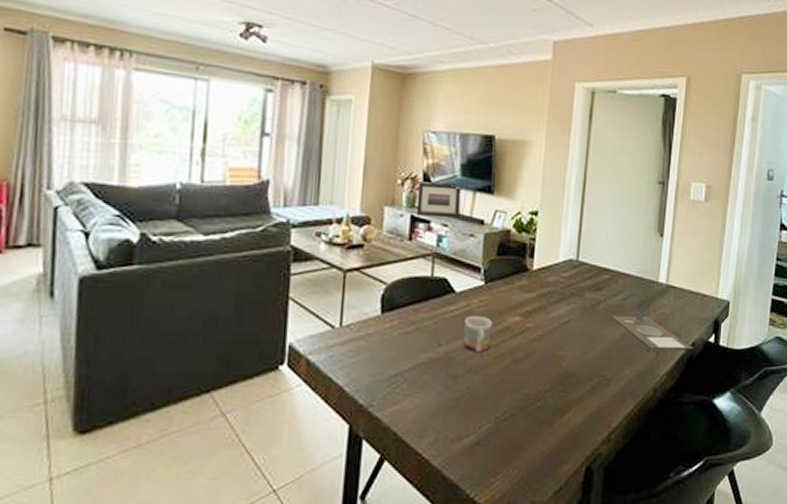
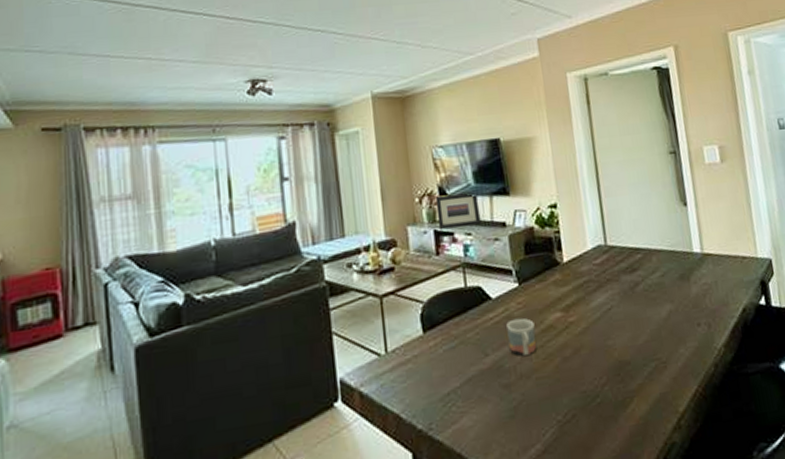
place setting: present [611,303,693,349] -> none [653,277,746,323]

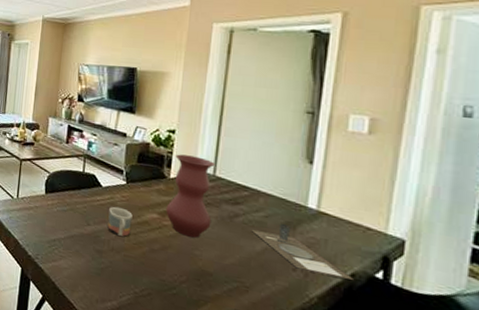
picture frame: present [435,192,482,229] -> none [72,101,107,130]
vase: none [563,228,616,328] -> present [166,154,215,238]
place setting: none [653,277,746,323] -> present [251,223,353,280]

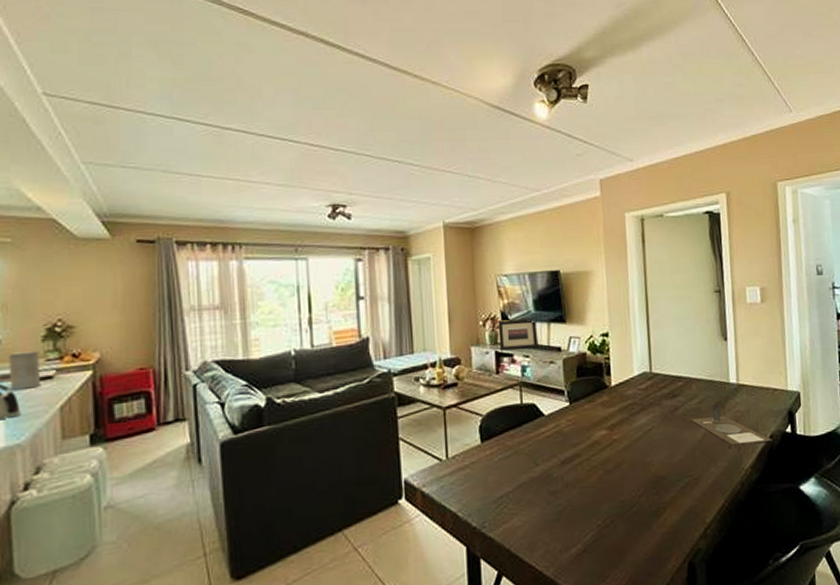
picture frame: none [72,101,107,130] -> present [498,318,539,351]
mug: present [107,206,133,237] -> none [556,433,583,467]
vase: present [166,154,215,238] -> none [612,356,657,445]

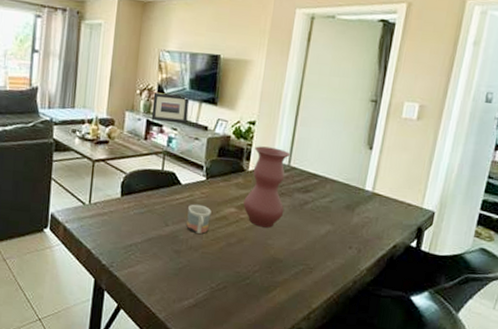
mug: none [556,433,583,467] -> present [186,204,211,234]
vase: none [612,356,657,445] -> present [243,146,291,228]
place setting: present [690,404,772,446] -> none [317,206,395,251]

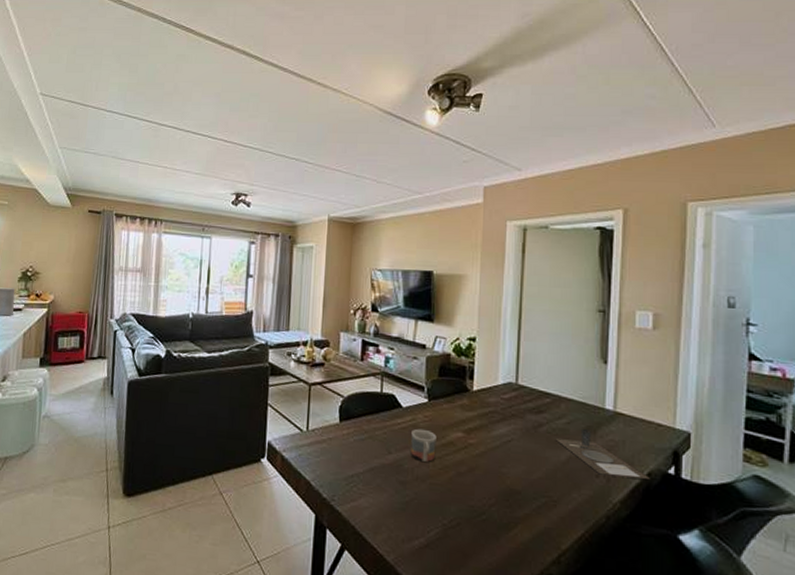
picture frame: present [151,92,189,123] -> none [366,311,405,342]
vase: present [243,146,291,228] -> none [471,363,517,454]
place setting: none [317,206,395,251] -> present [555,428,650,479]

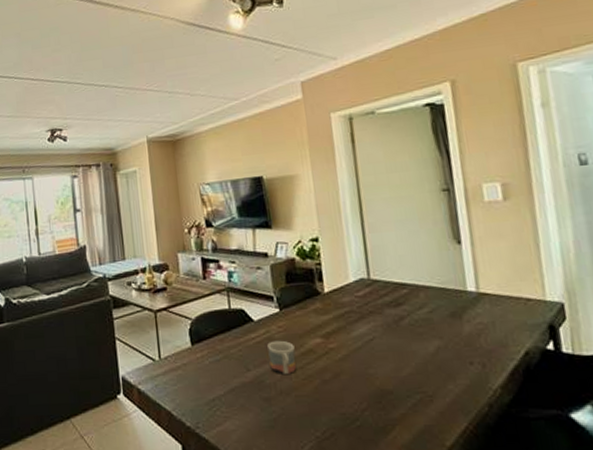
place setting: present [555,428,650,479] -> none [419,314,528,361]

